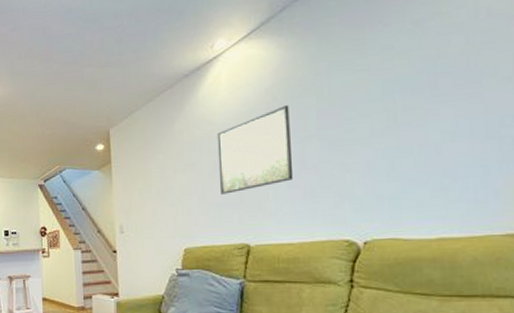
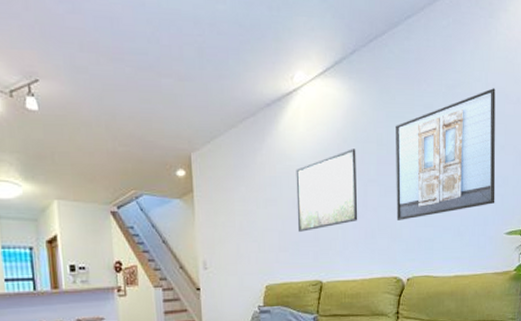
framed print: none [341,11,501,177] -> present [396,88,496,220]

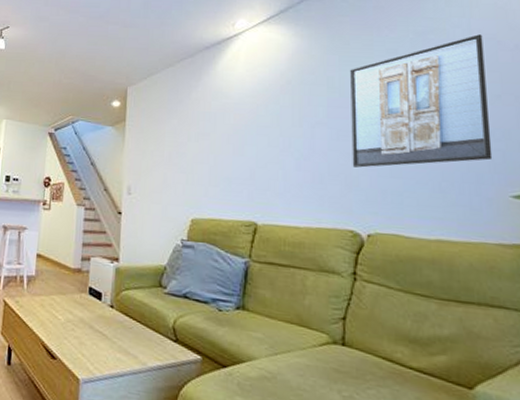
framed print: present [296,149,358,232] -> none [231,90,303,169]

